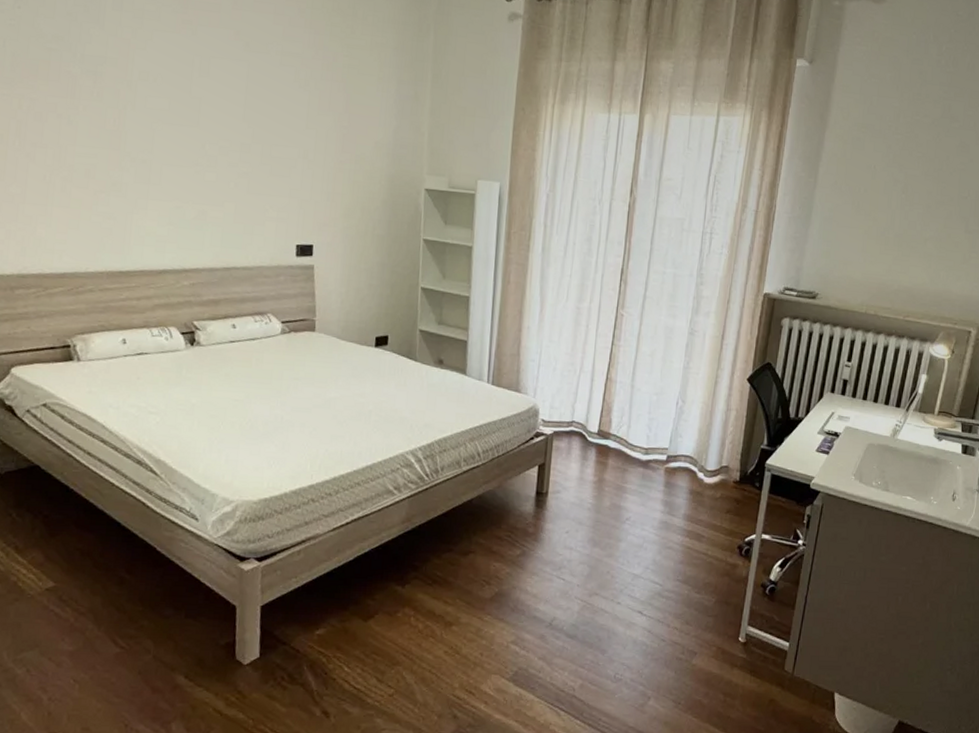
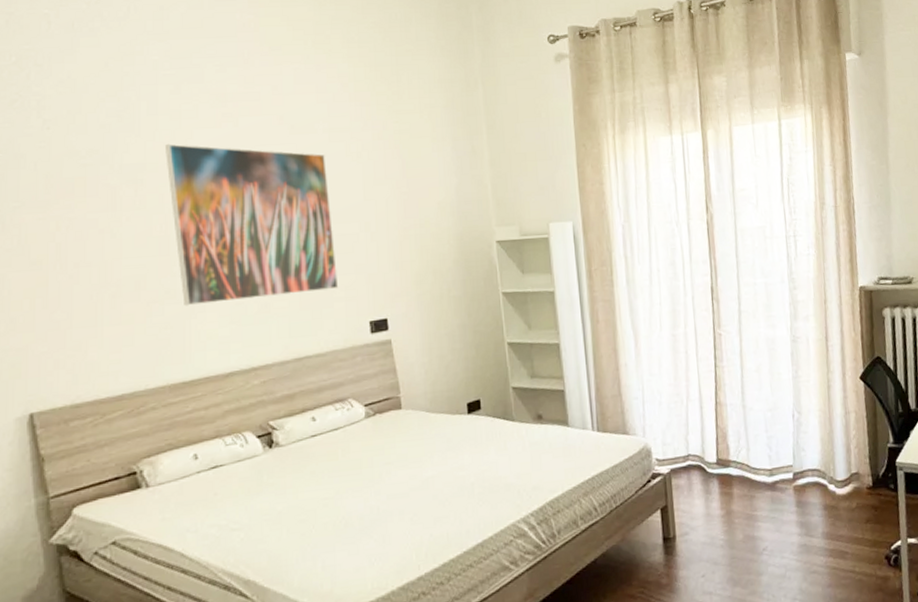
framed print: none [125,41,275,209] -> present [165,143,339,306]

